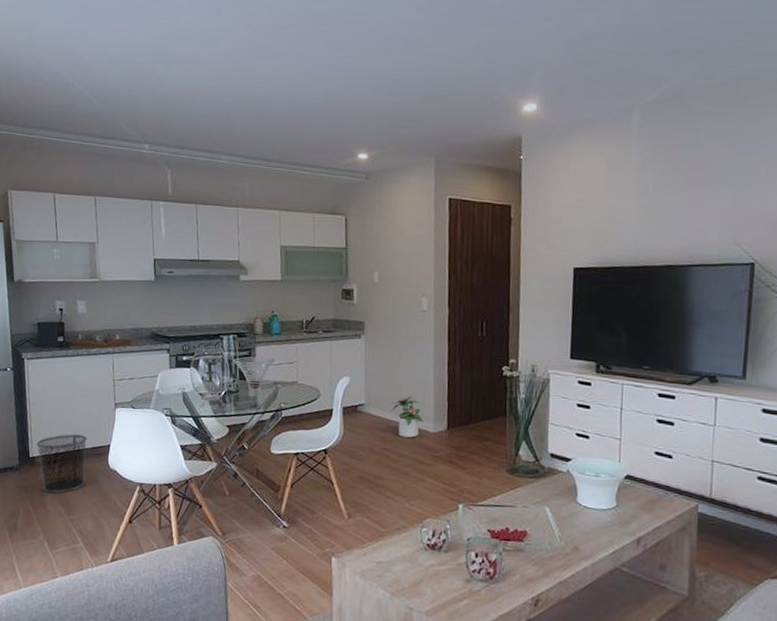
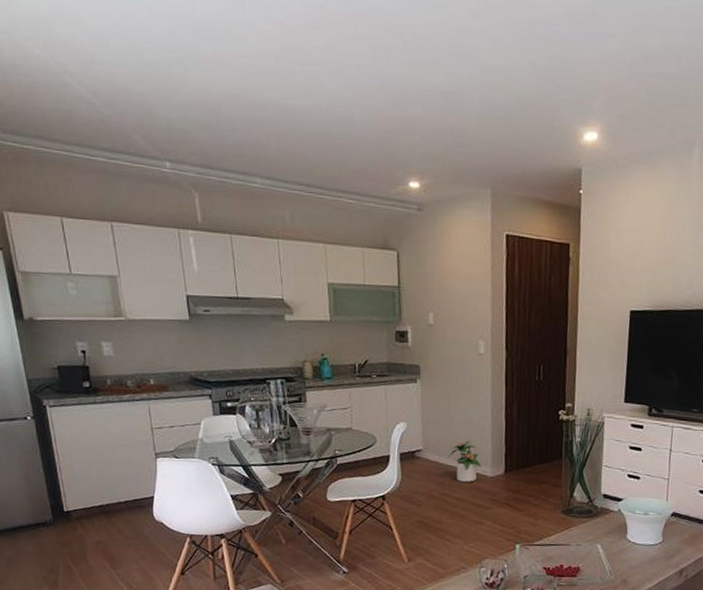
waste bin: present [36,434,87,494] -> none [70,486,130,548]

